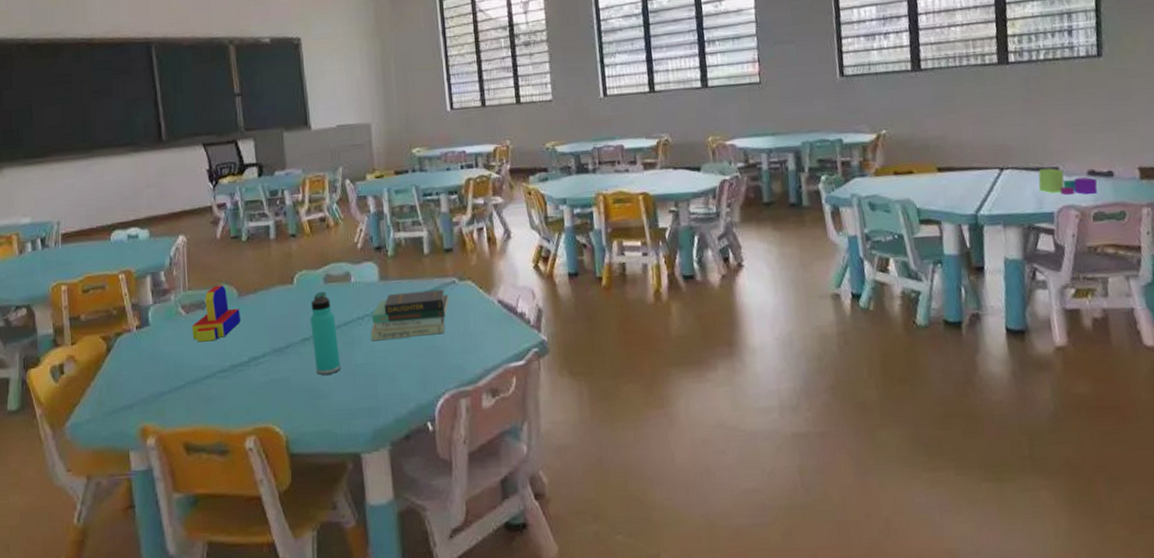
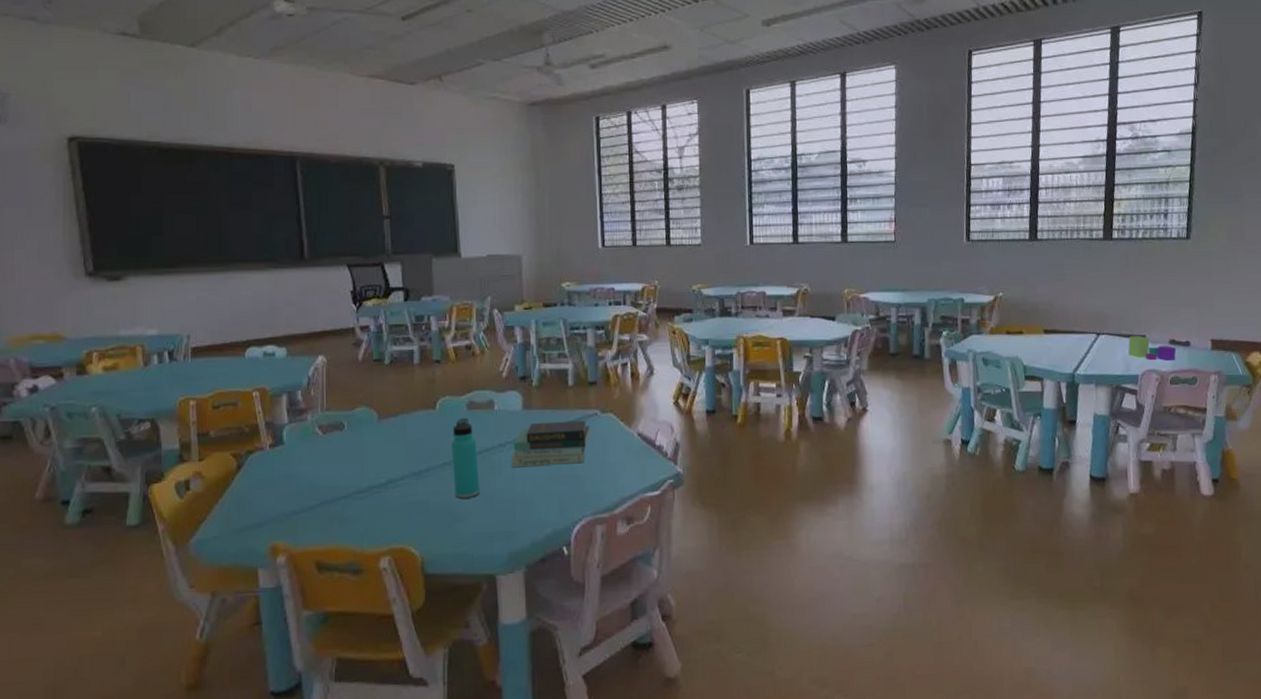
toy blocks: present [192,285,242,342] -> none [329,407,381,463]

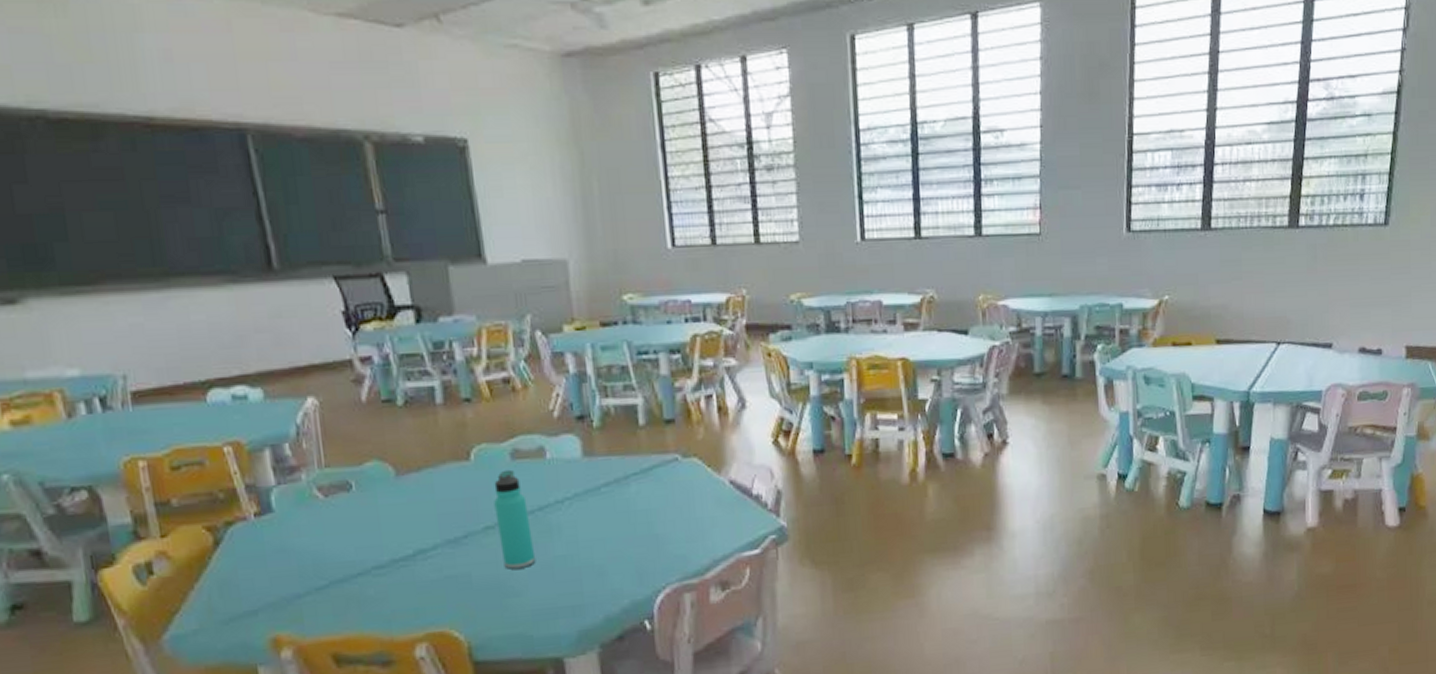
books: present [512,420,591,468] -> none [573,467,671,529]
toy blocks: present [1128,336,1177,360] -> none [1312,344,1367,373]

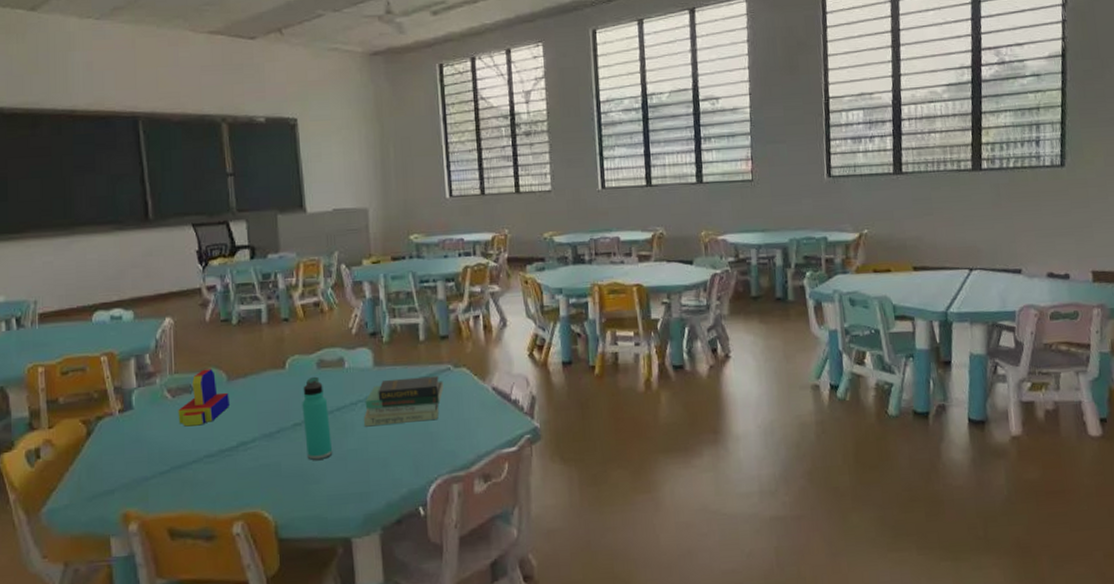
toy blocks: none [333,461,402,533] -> present [178,369,231,427]
books: none [573,467,671,529] -> present [364,376,444,427]

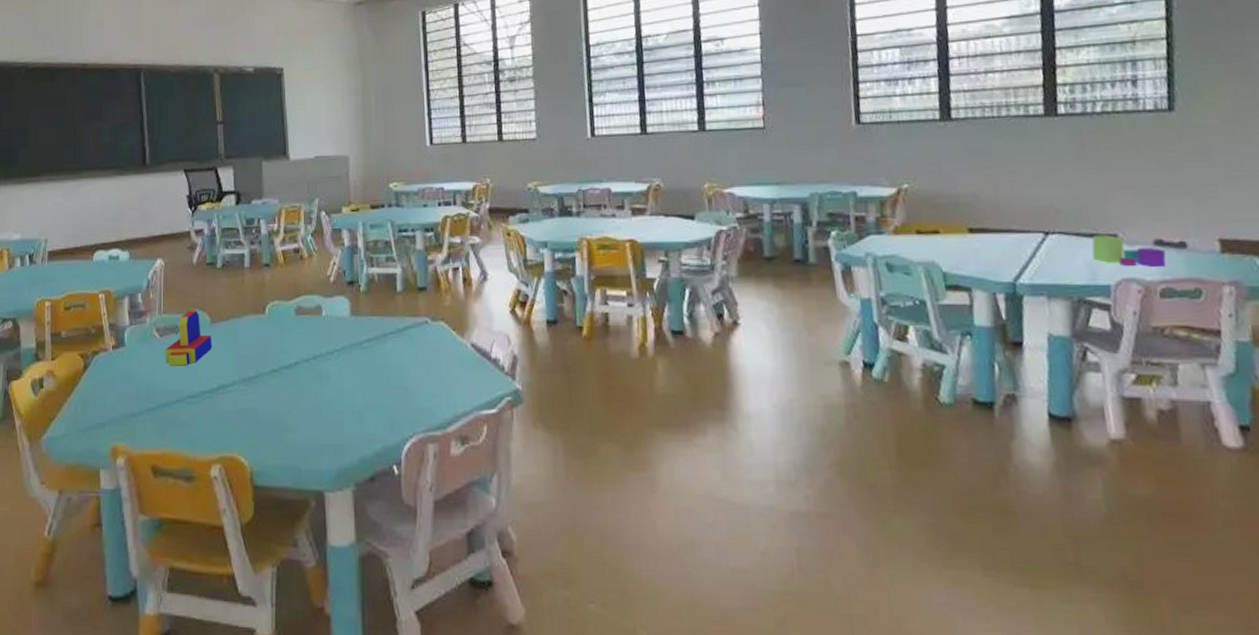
thermos bottle: present [302,376,333,460] -> none [280,323,308,408]
books: present [364,376,444,427] -> none [340,328,421,378]
toy blocks: none [1003,270,1055,295] -> present [1092,235,1167,267]

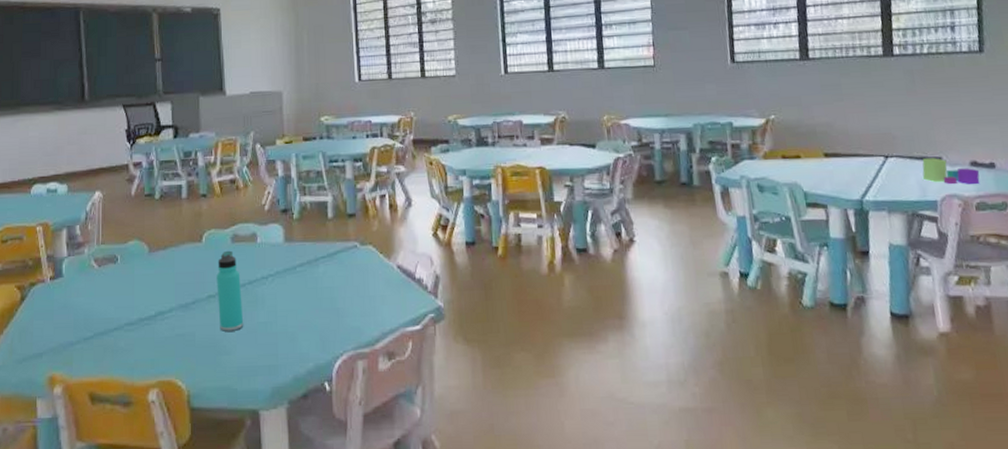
toy blocks: present [165,310,213,366] -> none [103,240,151,295]
thermos bottle: none [280,323,308,408] -> present [216,250,244,331]

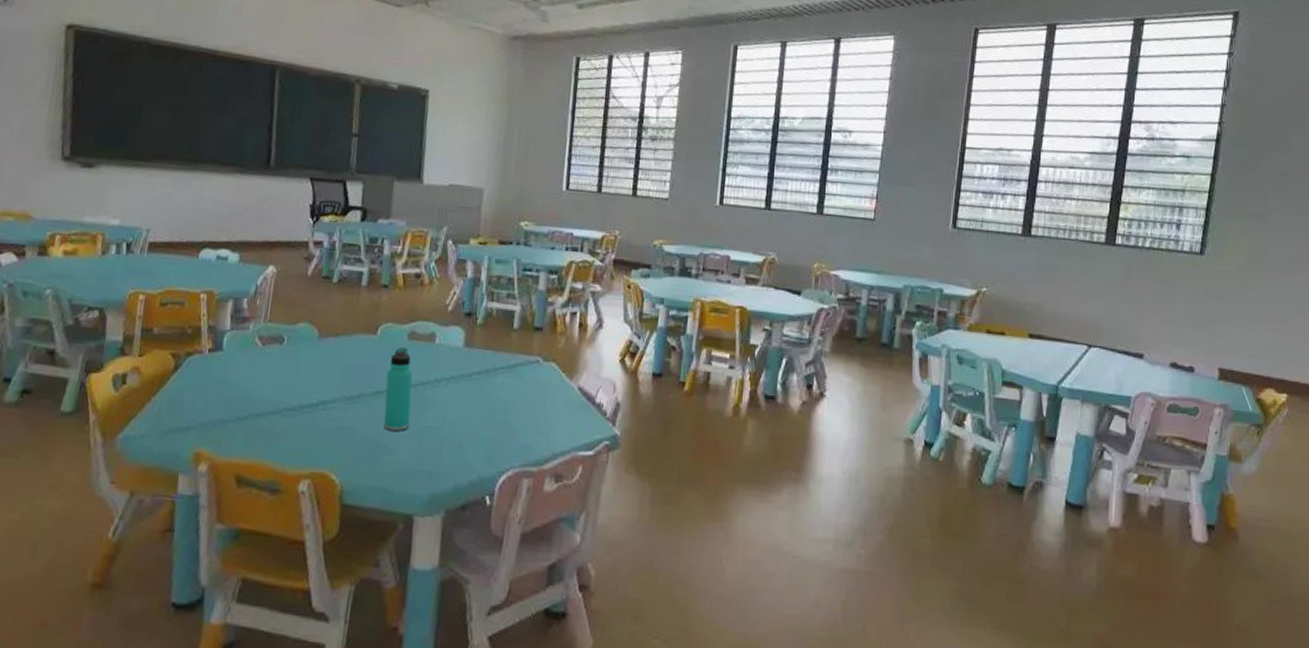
toy blocks: present [922,158,980,184] -> none [1122,353,1178,386]

